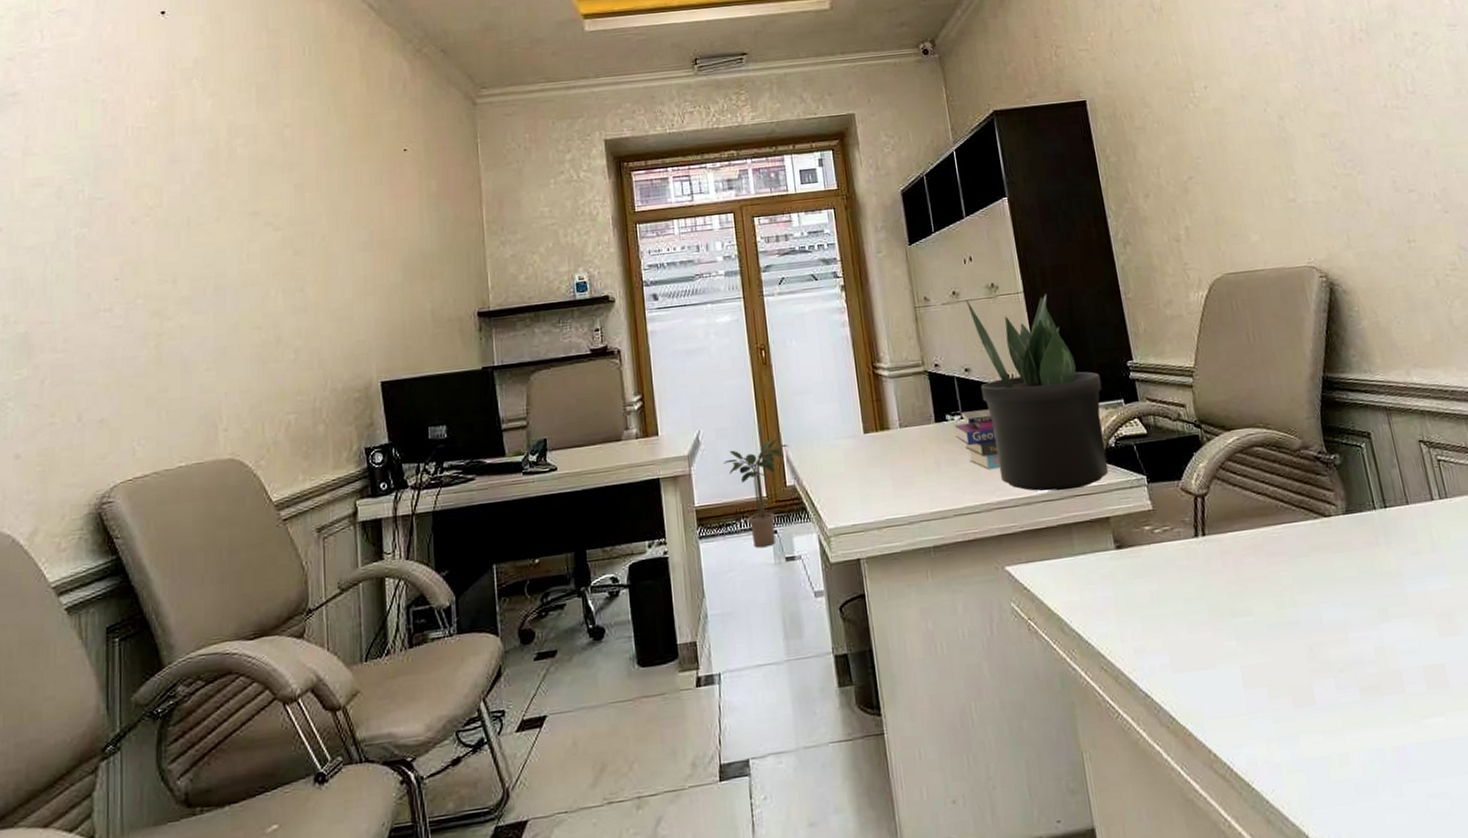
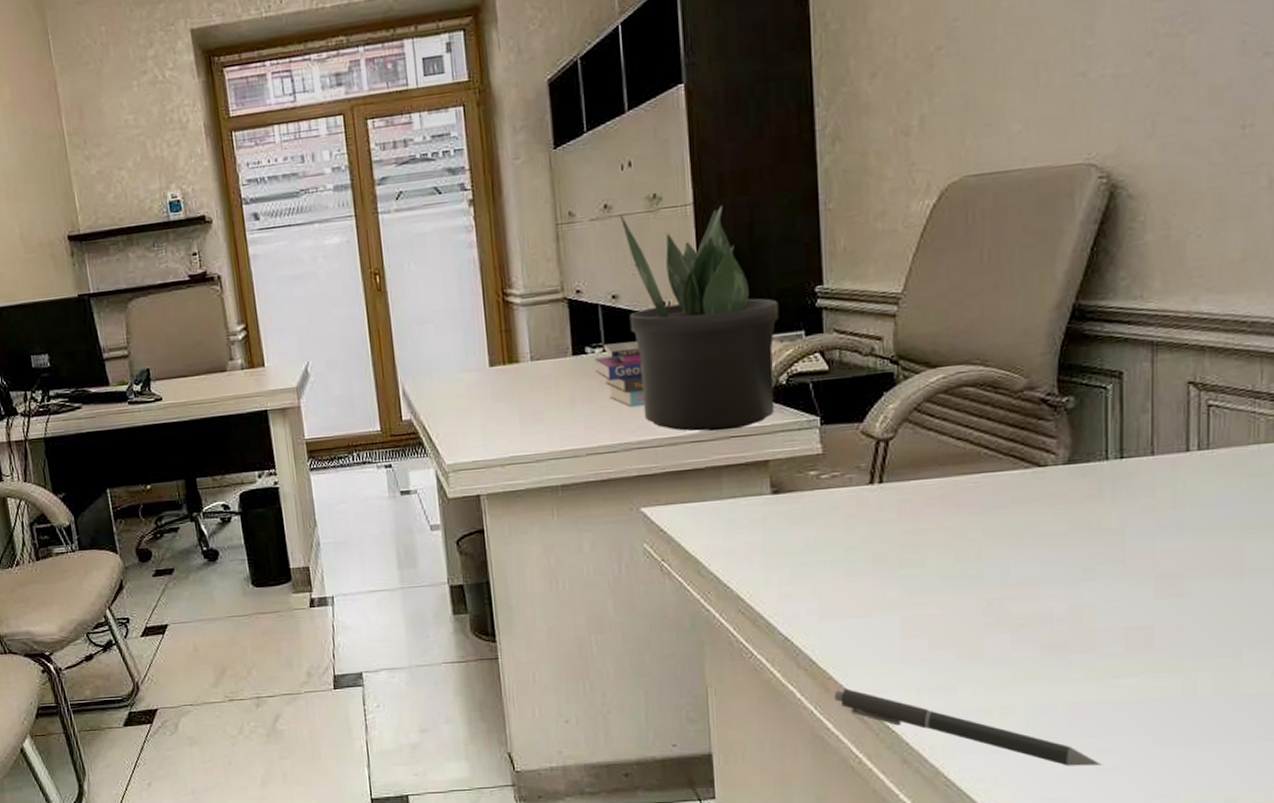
potted plant: present [723,437,788,548] -> none [334,369,405,481]
pen: none [1196,745,1436,815] -> present [834,689,1103,767]

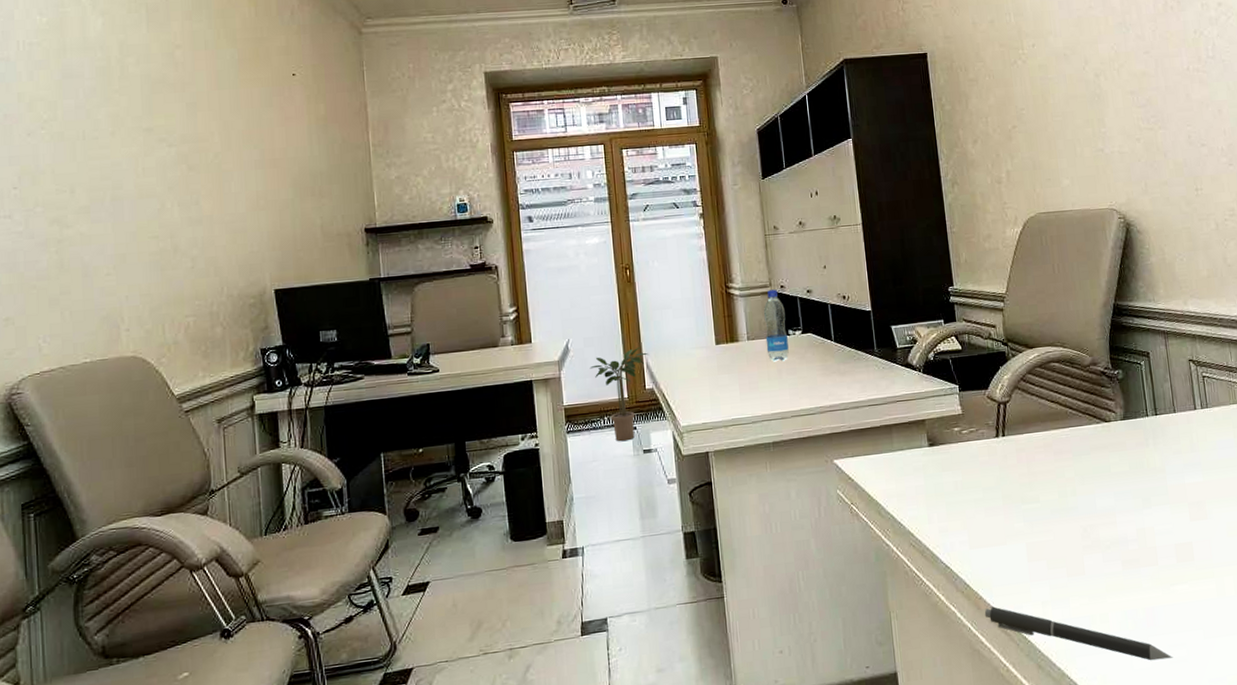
potted plant: none [334,369,405,481] -> present [589,346,648,442]
bottle: none [552,295,585,388] -> present [763,289,789,362]
books: present [594,341,645,408] -> none [795,326,834,378]
planter: present [619,205,779,432] -> none [810,226,927,398]

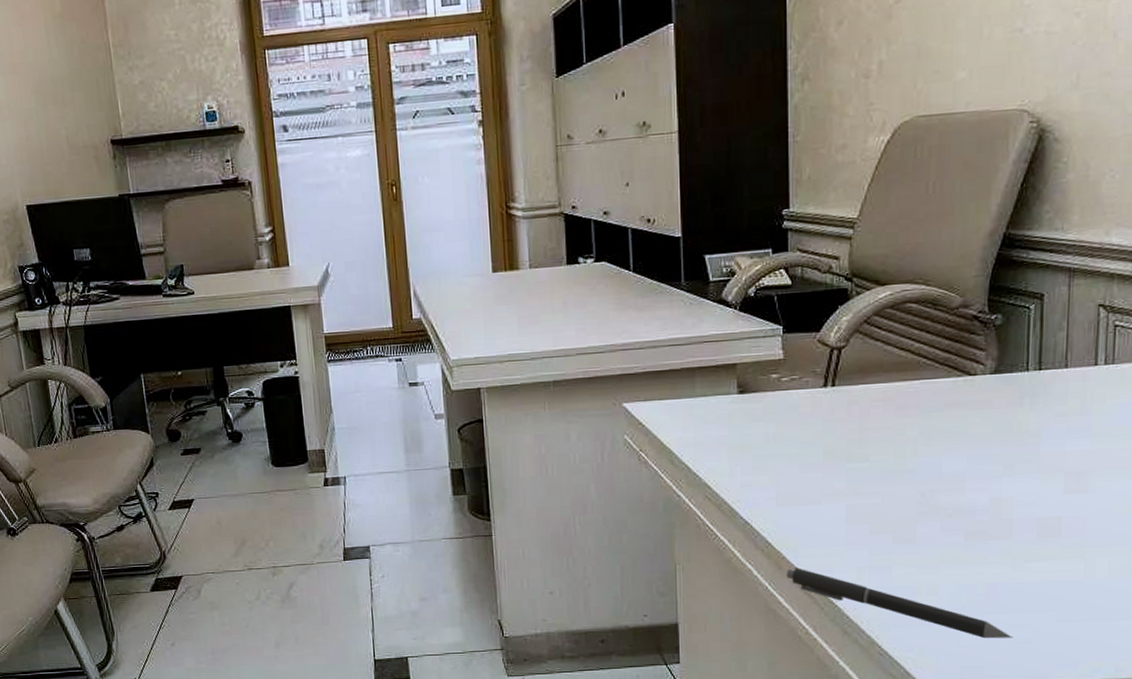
potted plant: present [589,346,648,442] -> none [351,272,416,373]
bottle: present [763,289,789,362] -> none [549,210,578,294]

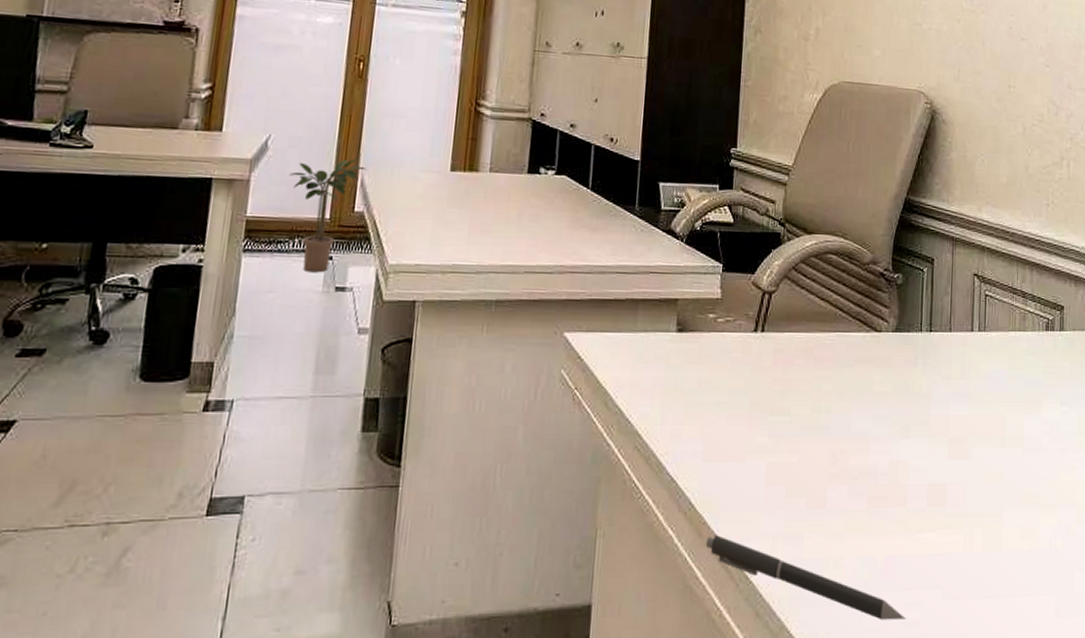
potted plant: none [351,272,416,373] -> present [289,158,366,273]

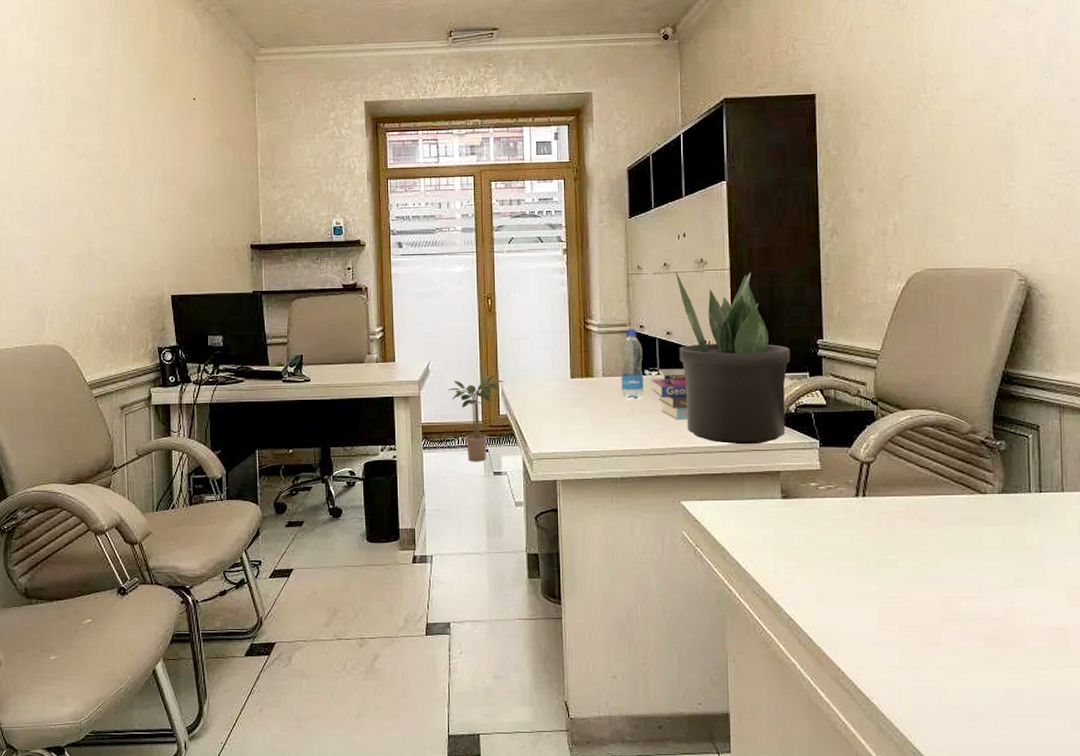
bottle: none [509,116,541,204] -> present [620,329,644,400]
books: none [545,168,587,233] -> present [651,369,688,421]
planter: none [580,54,702,266] -> present [675,271,791,445]
pen: present [705,535,907,621] -> none [826,664,1033,743]

